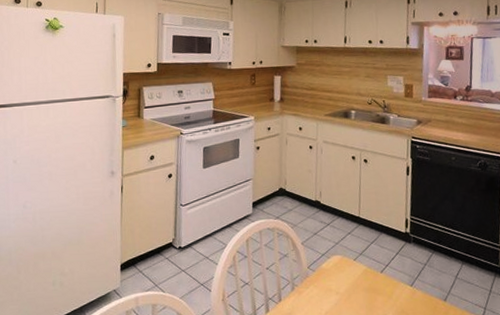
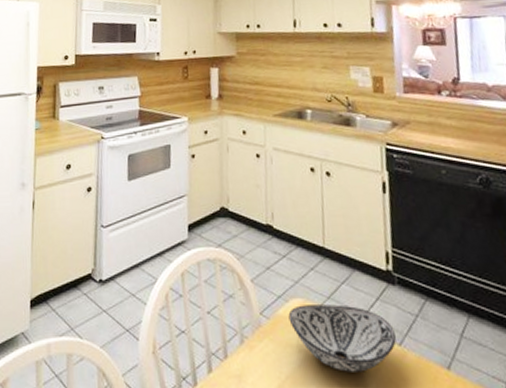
decorative bowl: none [329,259,409,307] -> present [288,304,396,372]

